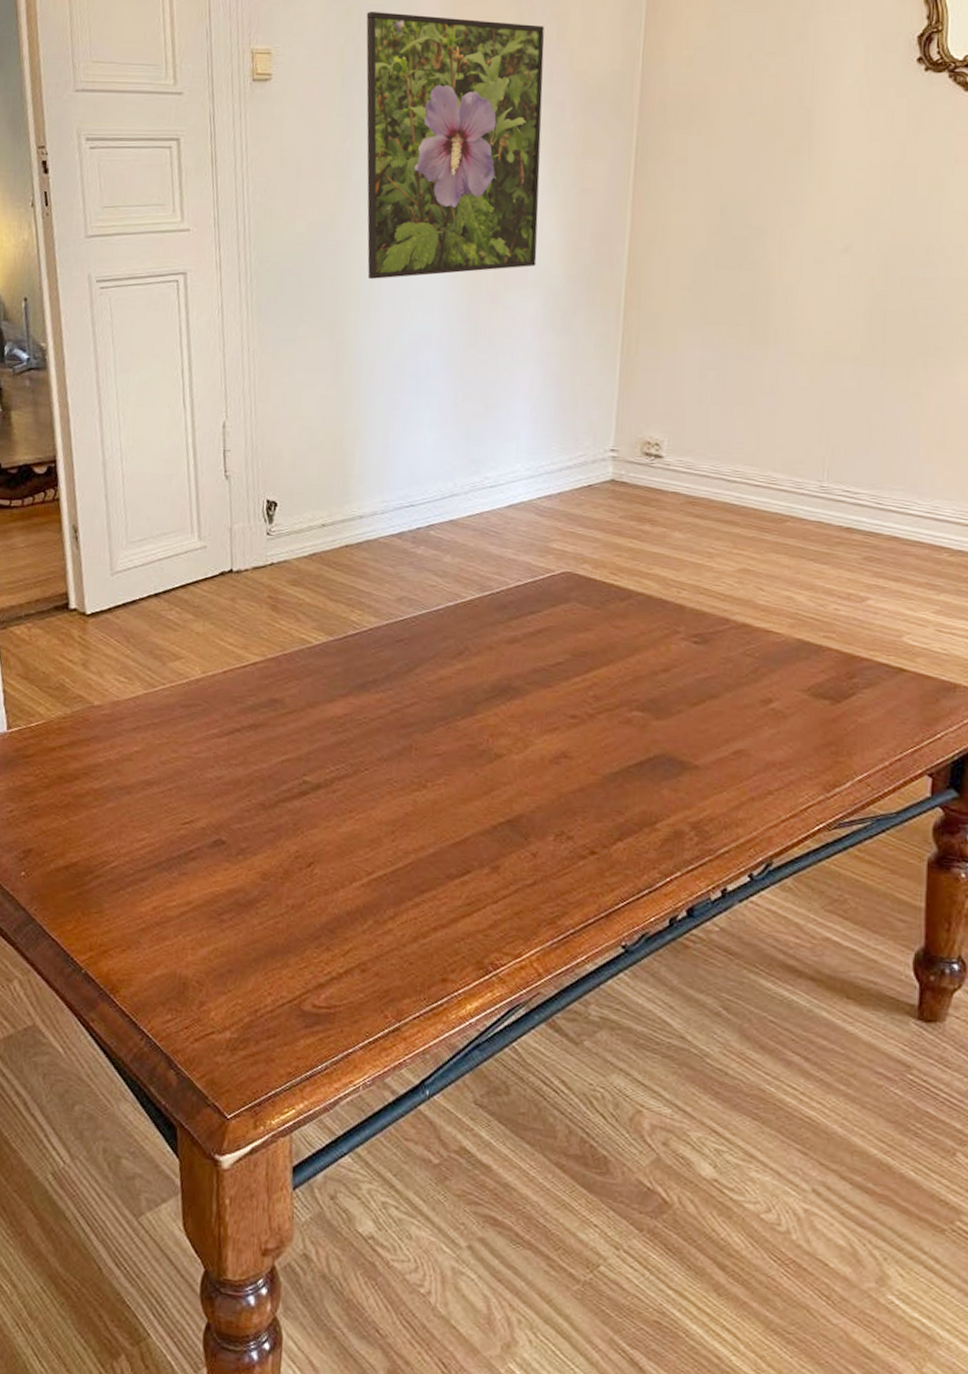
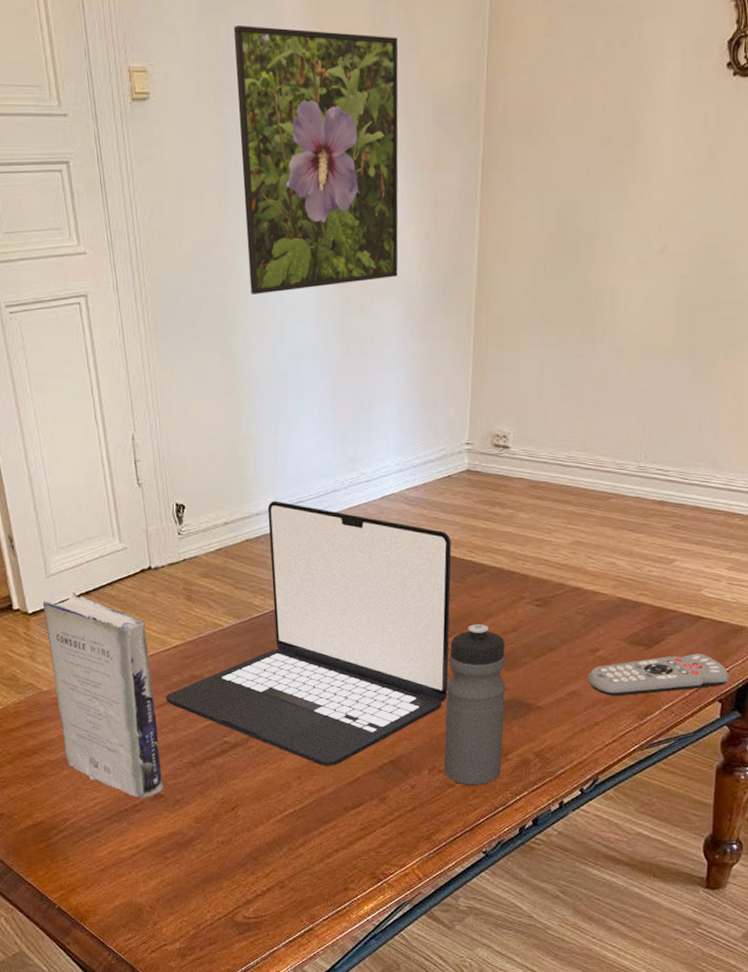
book: none [103,593,226,844] -> present [42,592,163,798]
laptop: none [237,503,590,822] -> present [165,501,452,766]
water bottle: none [574,660,655,860] -> present [444,624,506,785]
remote control: none [758,713,942,760] -> present [587,653,729,696]

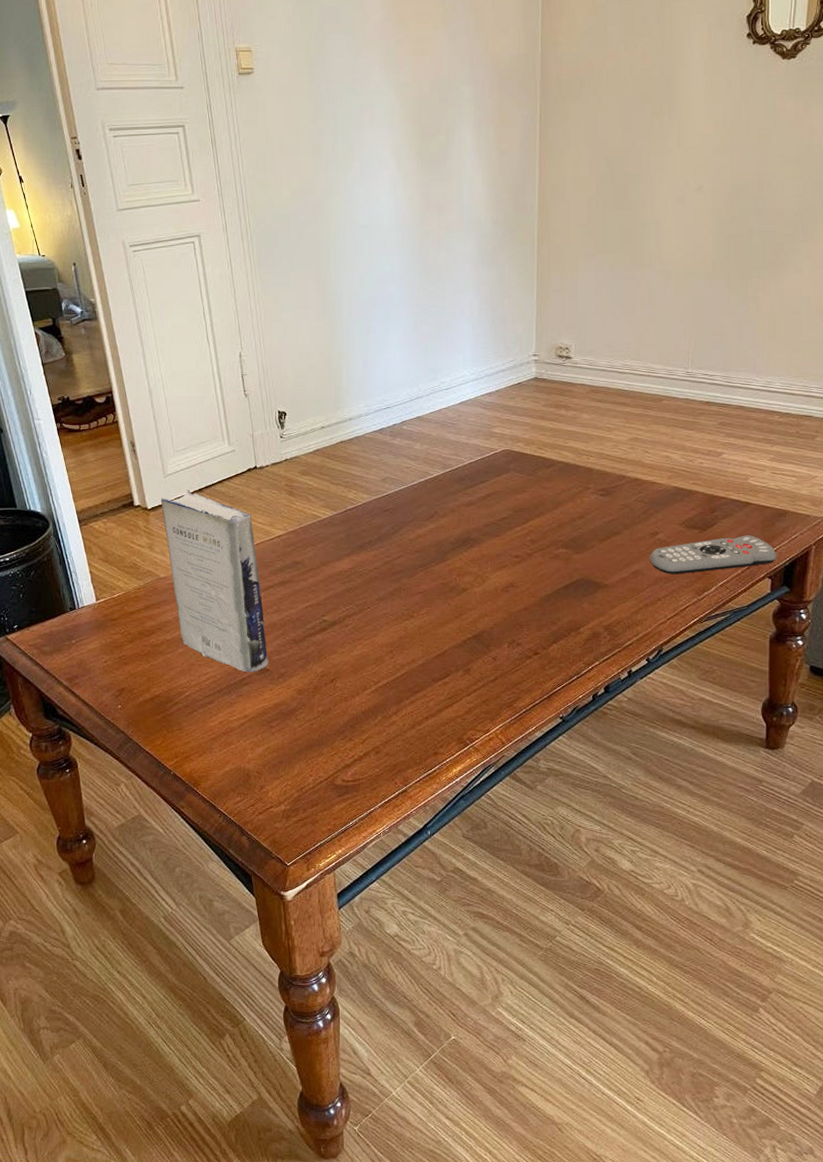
laptop: present [165,501,452,766] -> none [270,407,524,641]
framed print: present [233,26,399,294] -> none [324,12,470,232]
water bottle: present [444,624,506,785] -> none [522,512,576,657]

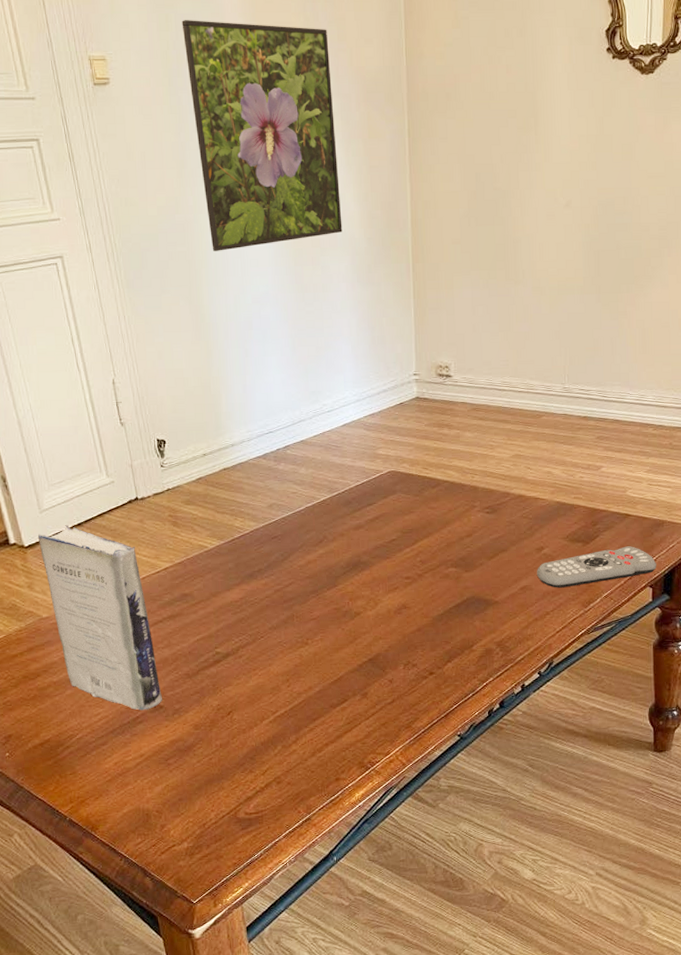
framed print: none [324,12,470,232] -> present [181,20,343,251]

